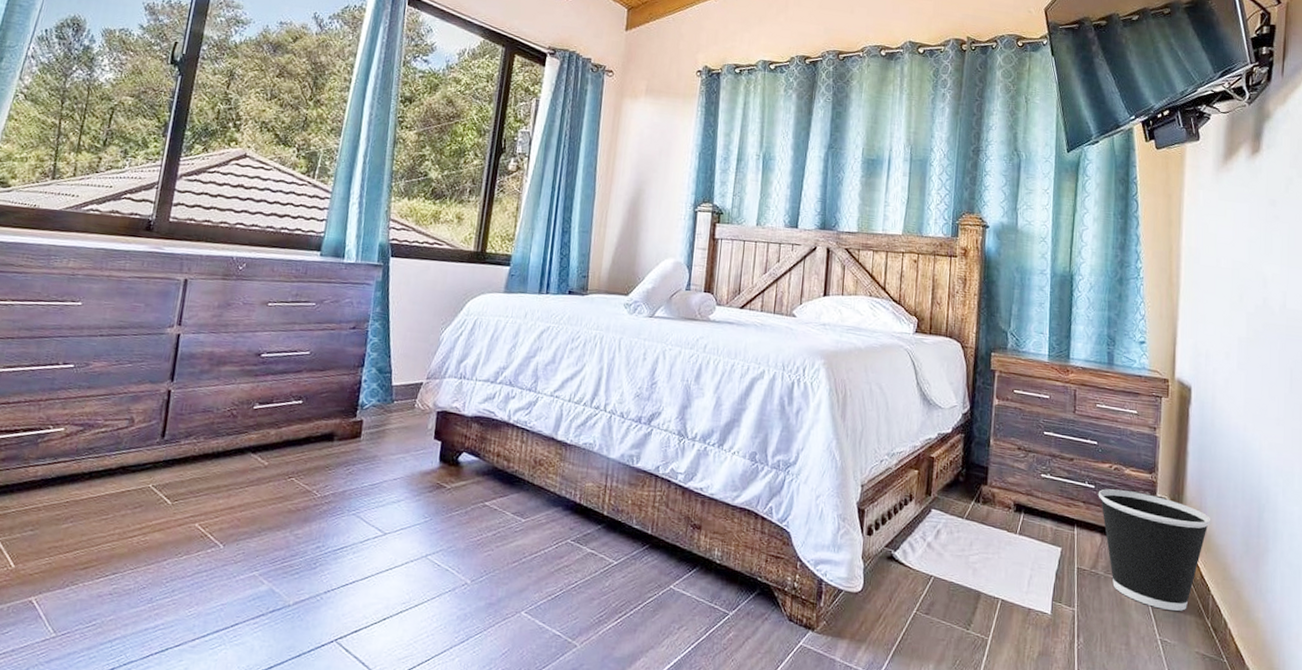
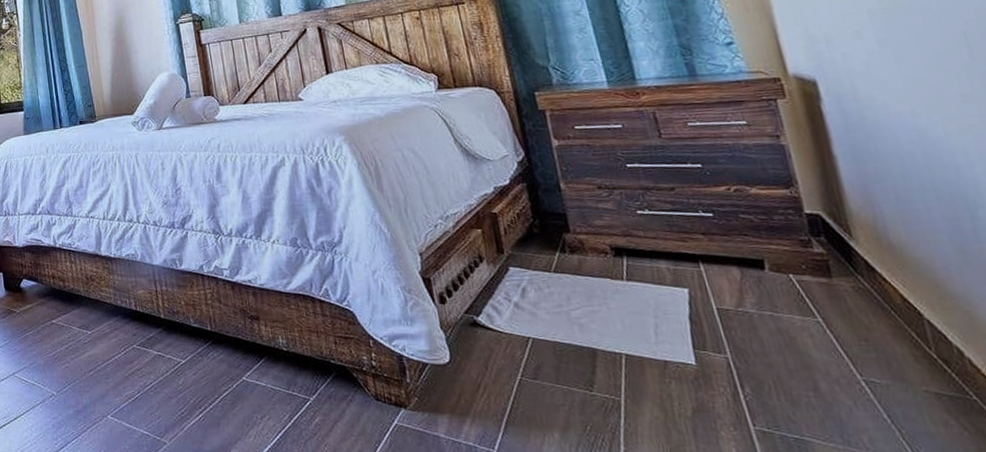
wastebasket: present [1098,489,1211,611] -> none [719,212,898,344]

